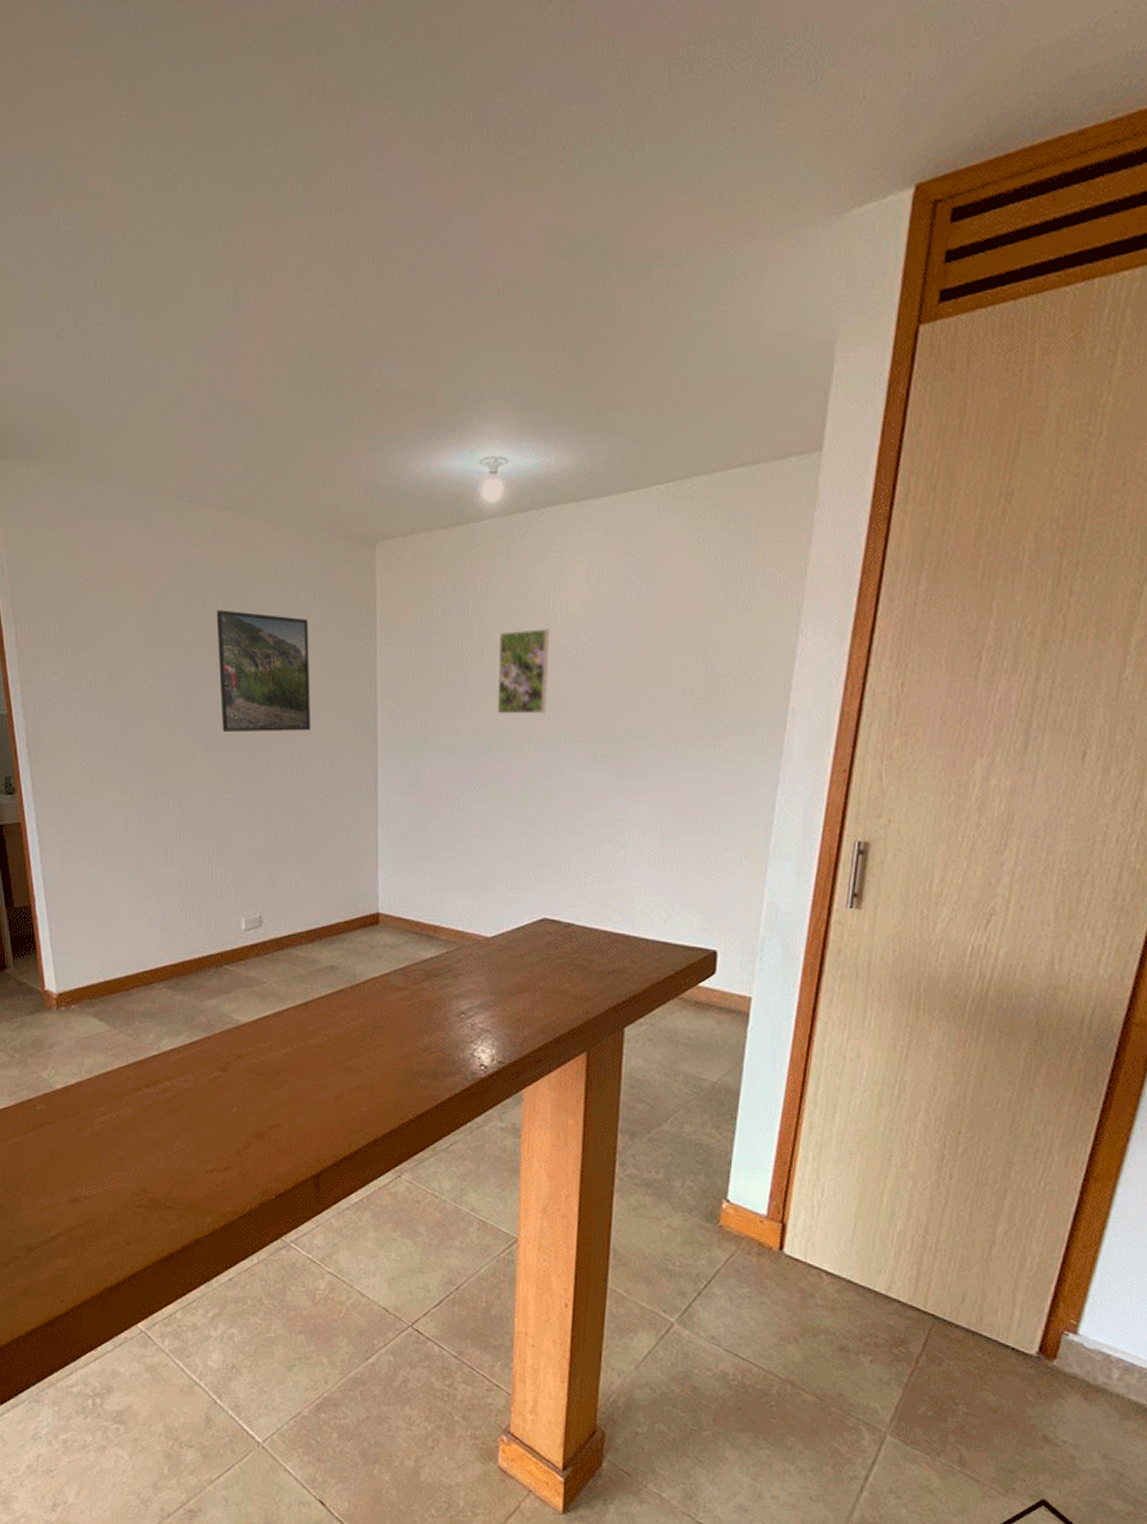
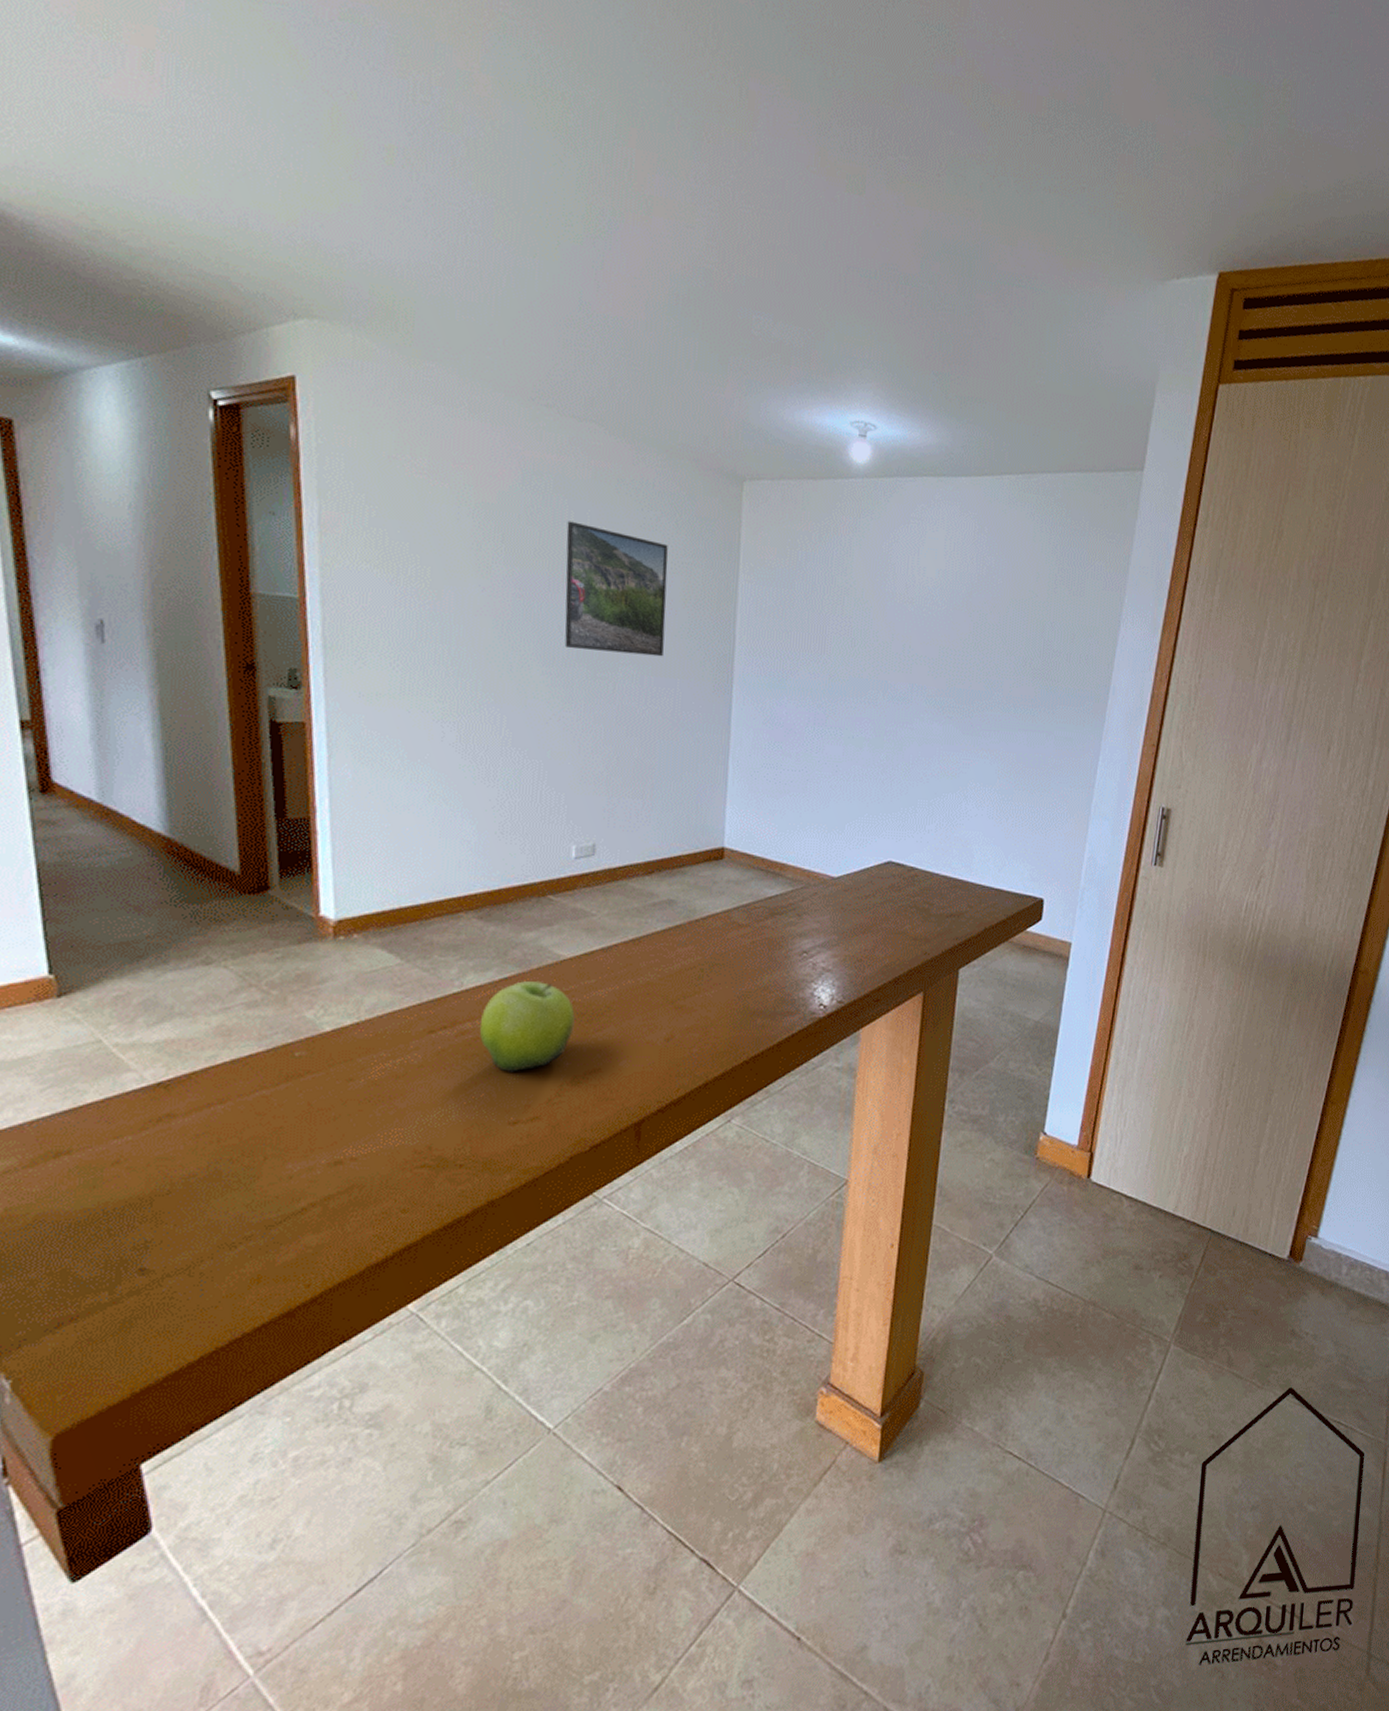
fruit: none [176,1043,255,1126] -> present [479,980,575,1072]
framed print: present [497,629,550,714] -> none [854,585,908,667]

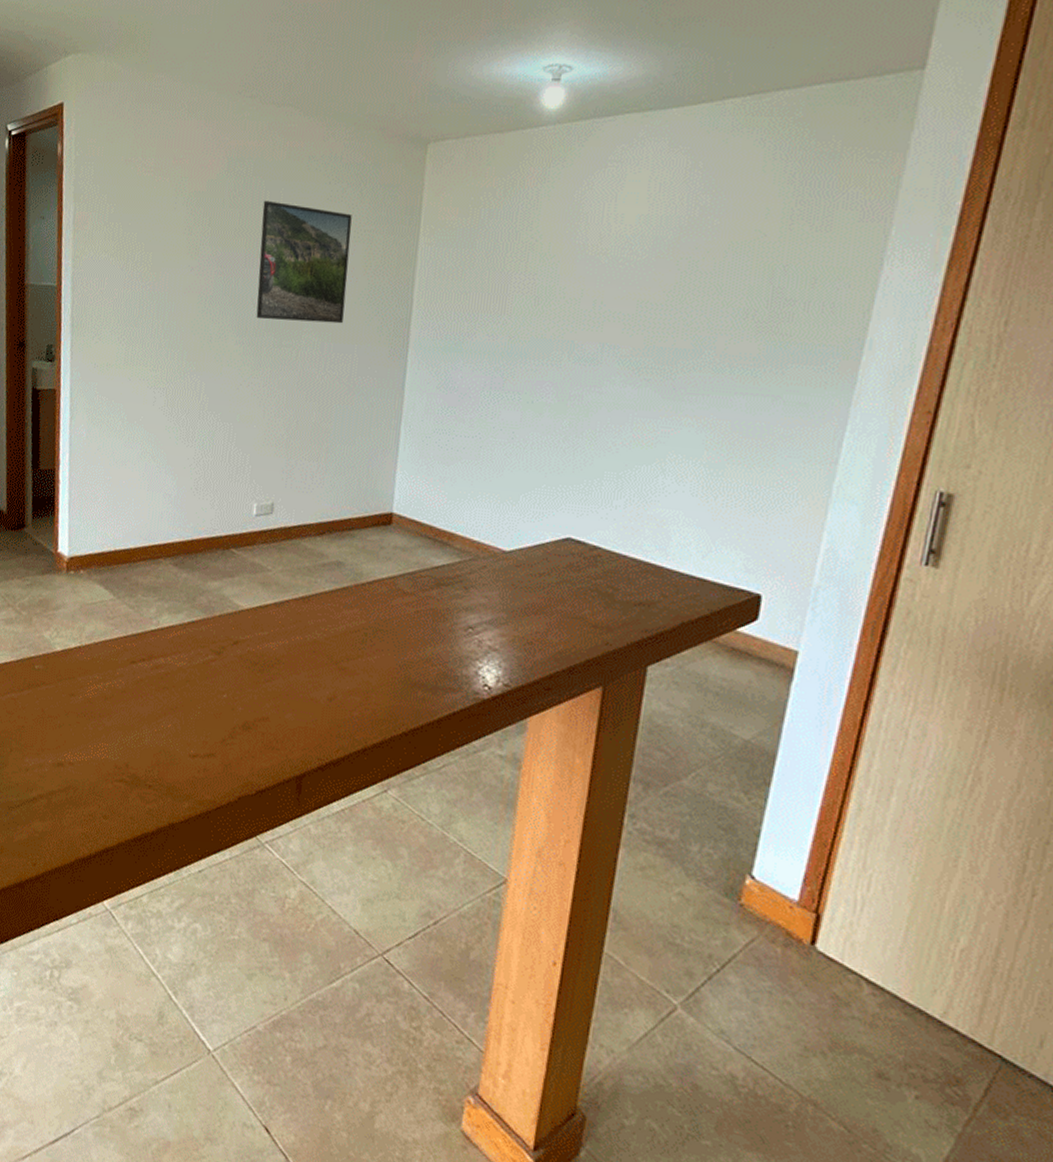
fruit: present [479,980,575,1072] -> none [170,626,249,709]

